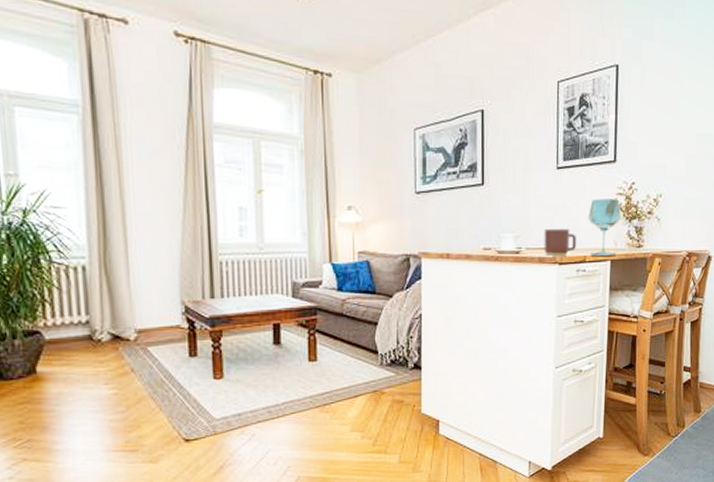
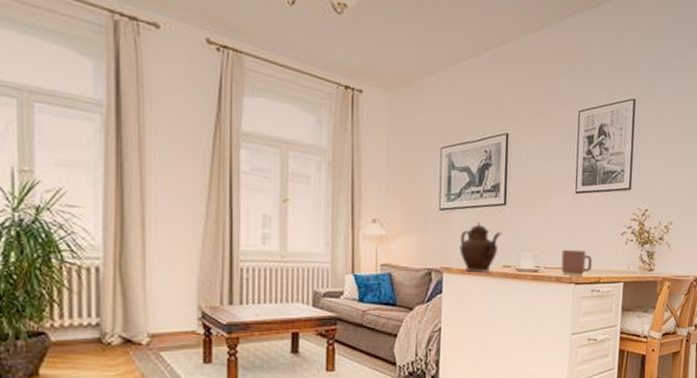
teapot: none [437,203,481,256] -> present [459,221,502,272]
wine glass: present [588,199,622,257] -> none [604,223,635,279]

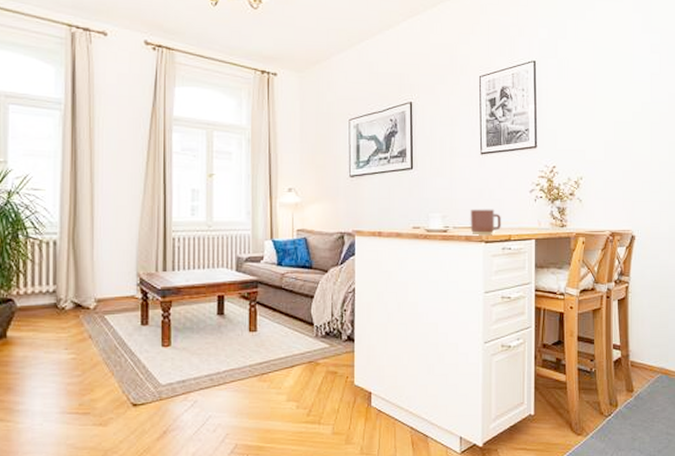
teapot: present [459,221,502,272] -> none [370,186,410,234]

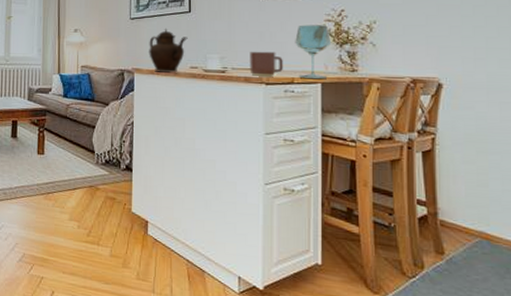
teapot: none [370,186,410,234] -> present [149,28,188,73]
wine glass: none [512,181,545,236] -> present [295,25,332,80]

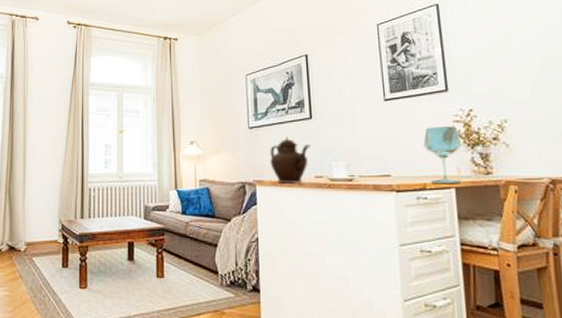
mug: present [249,51,283,77] -> none [377,156,413,183]

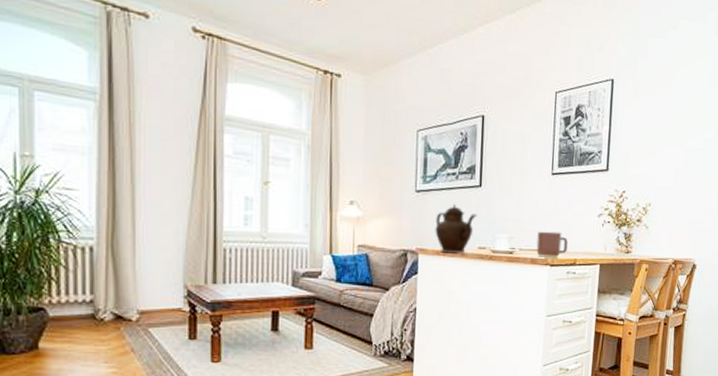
mug: none [377,156,413,183] -> present [536,231,568,258]
wine glass: present [423,126,463,184] -> none [580,205,612,261]

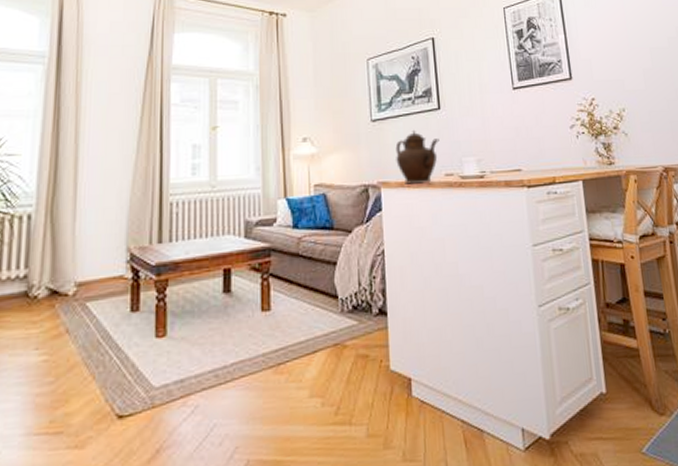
mug: present [536,231,568,258] -> none [507,149,543,179]

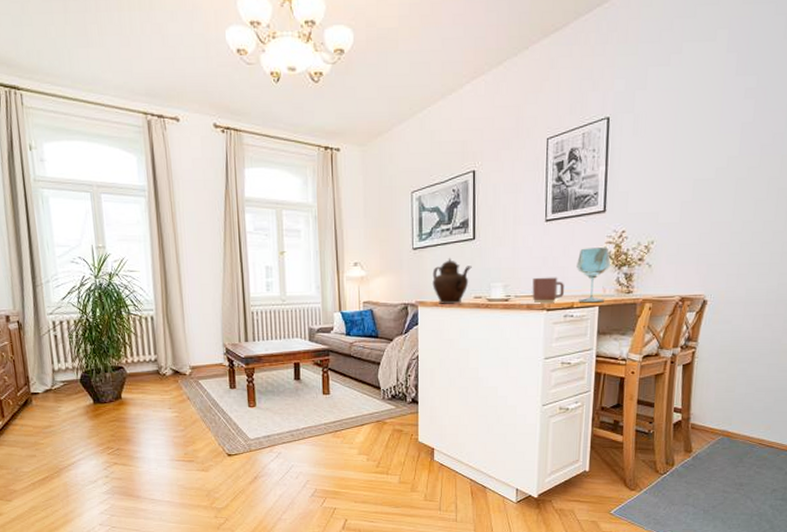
mug: none [507,149,543,179] -> present [532,277,564,303]
wine glass: none [551,116,588,177] -> present [576,247,611,303]

